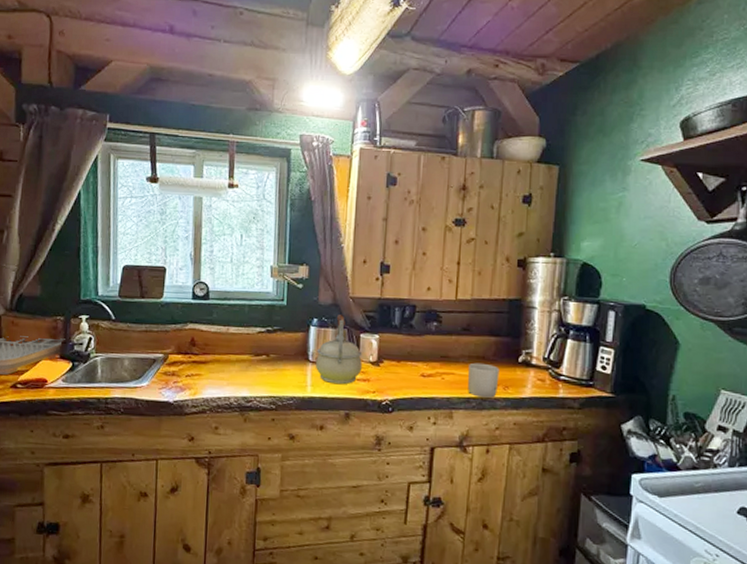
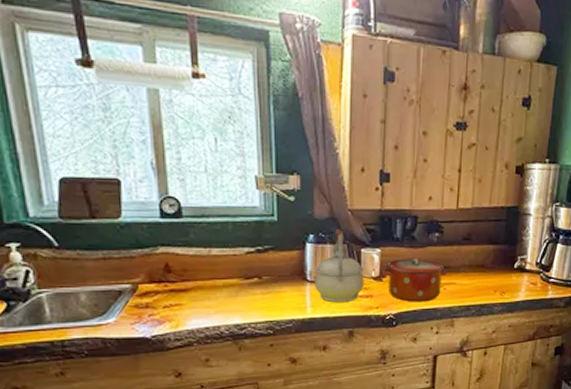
casserole: none [380,345,447,390] -> present [382,257,448,302]
mug: present [468,362,500,399] -> none [468,271,497,305]

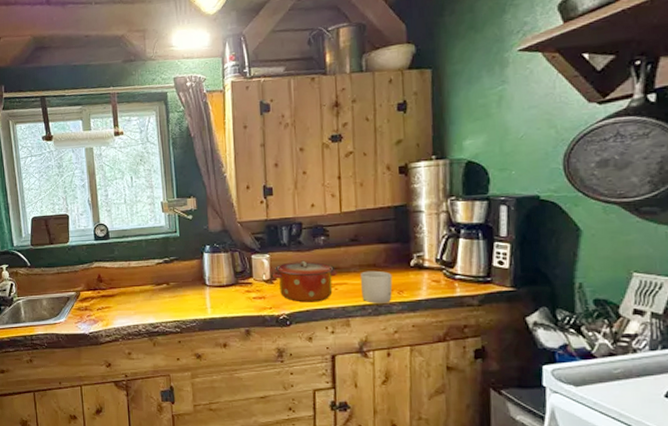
kettle: present [314,229,364,303] -> none [212,239,257,304]
mug: none [468,271,497,305] -> present [361,270,393,305]

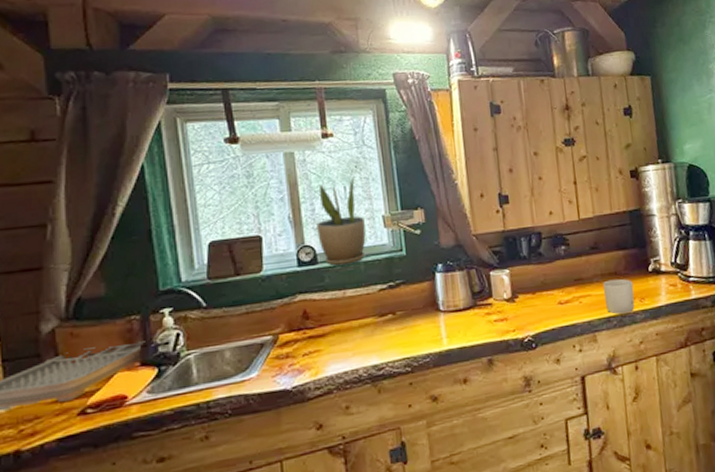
potted plant: none [109,169,147,242] -> present [317,177,366,266]
casserole: present [272,260,338,303] -> none [514,273,582,321]

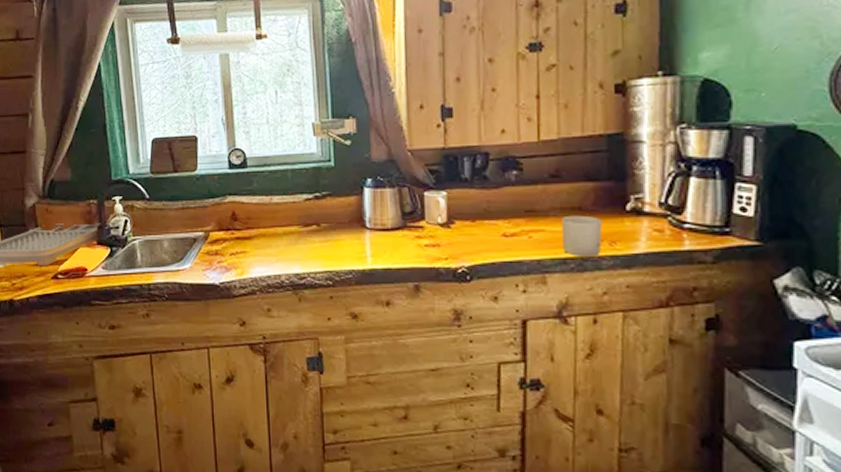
potted plant: present [317,177,366,266] -> none [248,81,295,171]

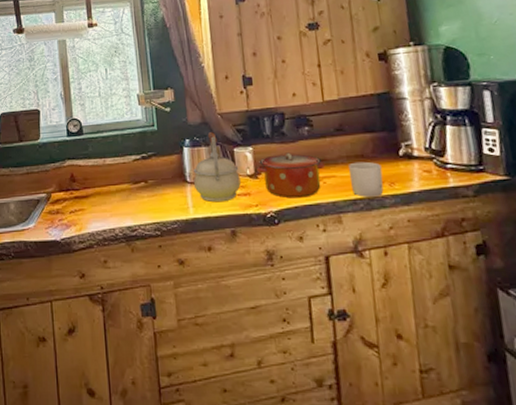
kettle: none [373,172,429,253] -> present [193,132,241,203]
casserole: none [450,200,534,253] -> present [257,152,326,198]

